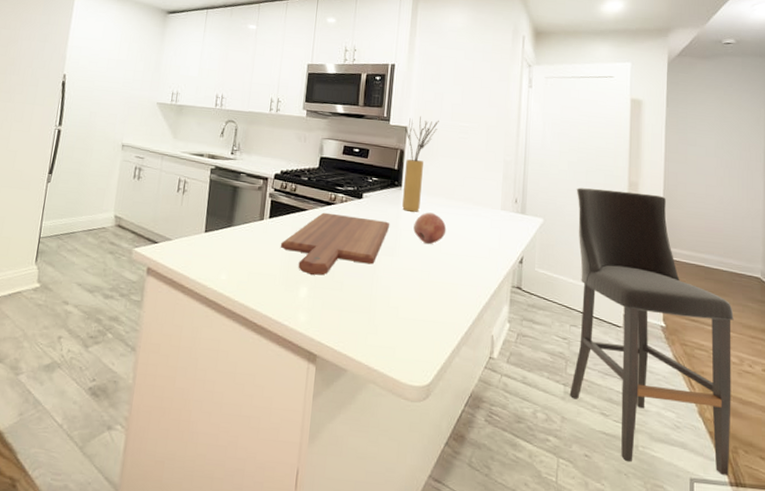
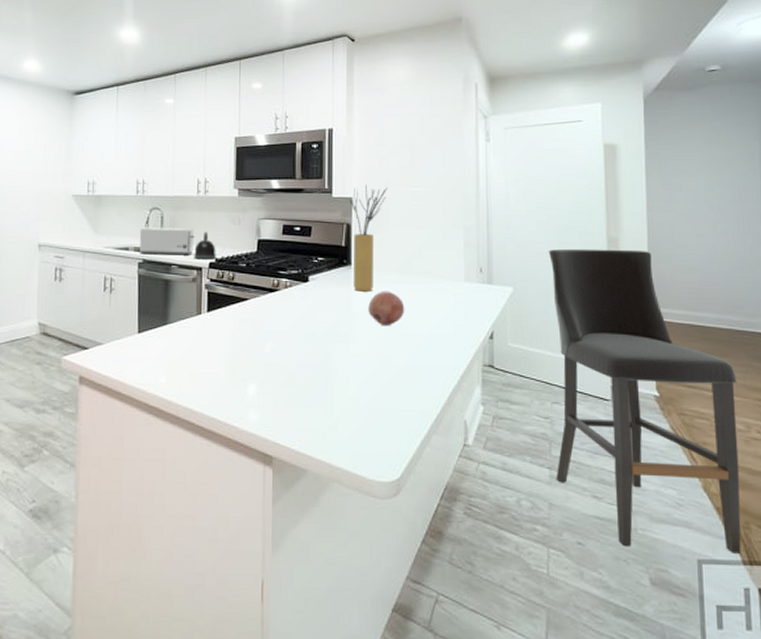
toaster: none [213,137,264,166] -> present [139,227,195,256]
kettle: none [261,145,282,172] -> present [194,231,216,260]
cutting board: present [280,212,390,276] -> none [222,300,342,370]

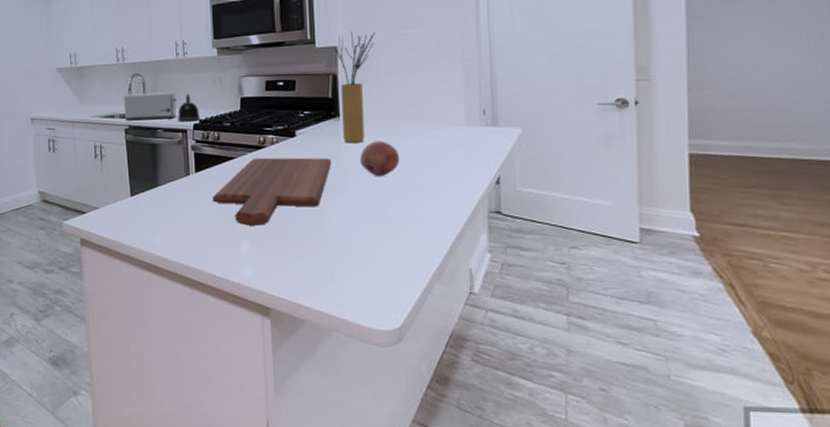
cutting board: none [222,300,342,370] -> present [212,157,332,226]
bar stool: present [548,248,741,554] -> none [563,76,800,401]

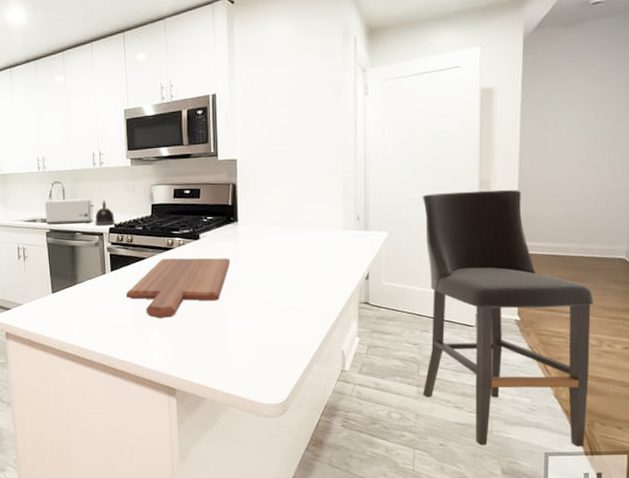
vase: present [335,31,375,143] -> none [235,145,270,245]
fruit: present [360,140,400,176] -> none [254,243,288,274]
bar stool: none [563,76,800,401] -> present [422,189,594,446]

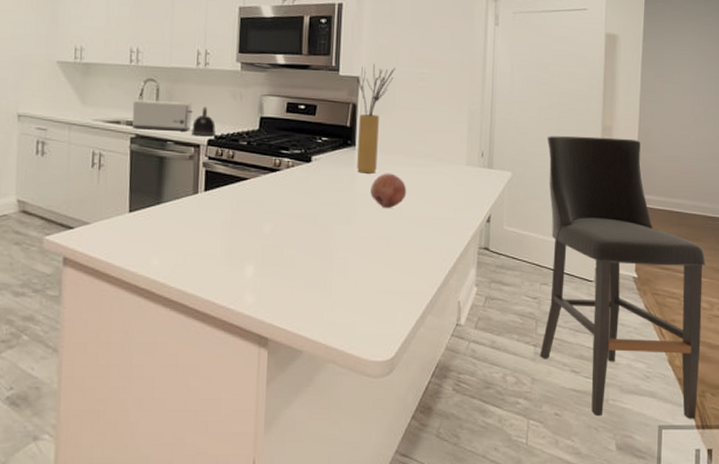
cutting board: present [125,258,231,318] -> none [219,180,344,251]
vase: none [235,145,270,245] -> present [357,63,396,174]
fruit: none [254,243,288,274] -> present [370,173,407,208]

